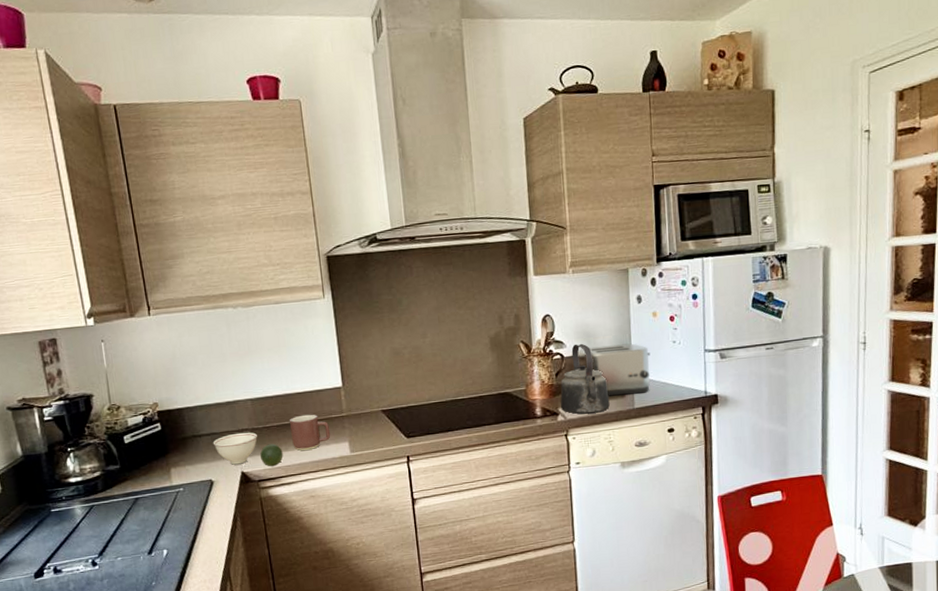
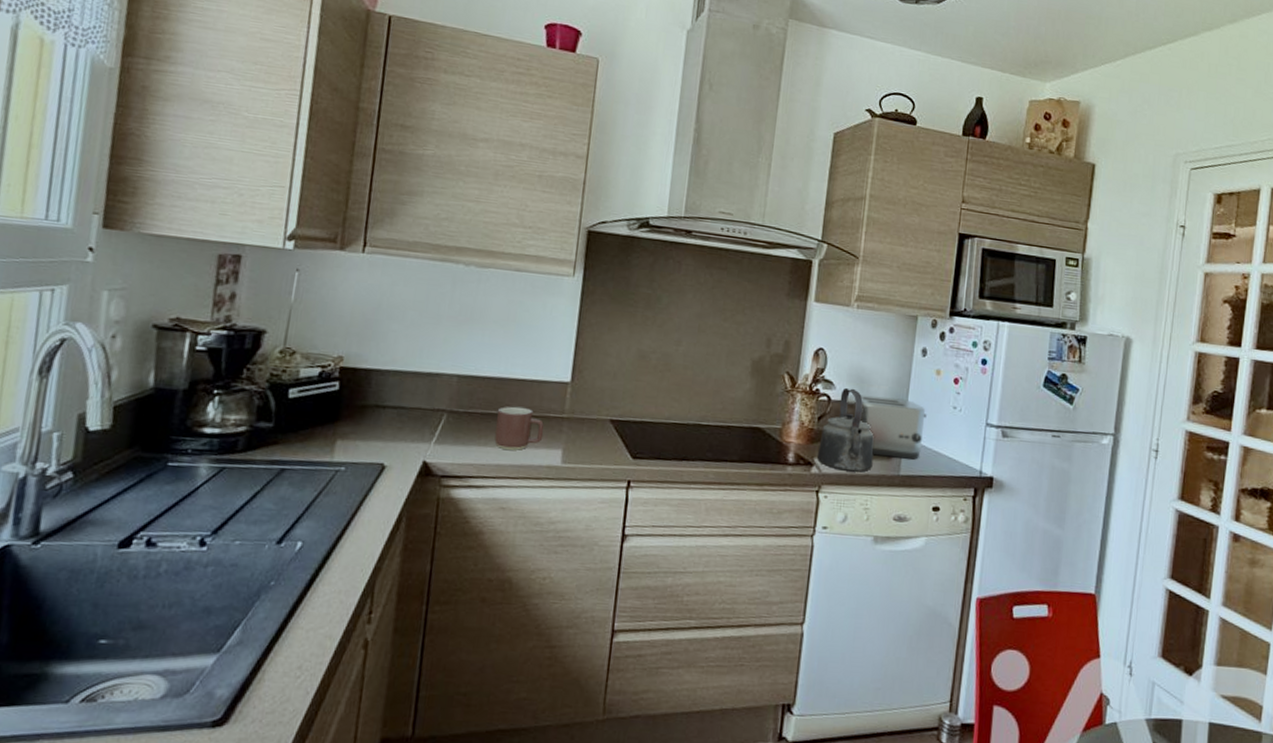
bowl: present [212,432,258,465] -> none [397,412,455,452]
fruit: present [260,443,283,467] -> none [451,433,481,463]

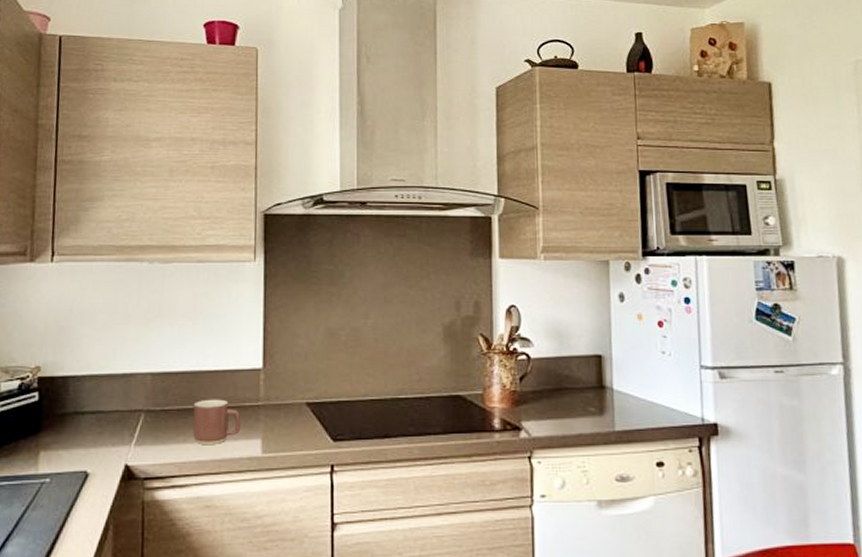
kettle: present [818,387,874,472] -> none [524,343,585,432]
toaster: present [846,394,927,460] -> none [547,349,635,413]

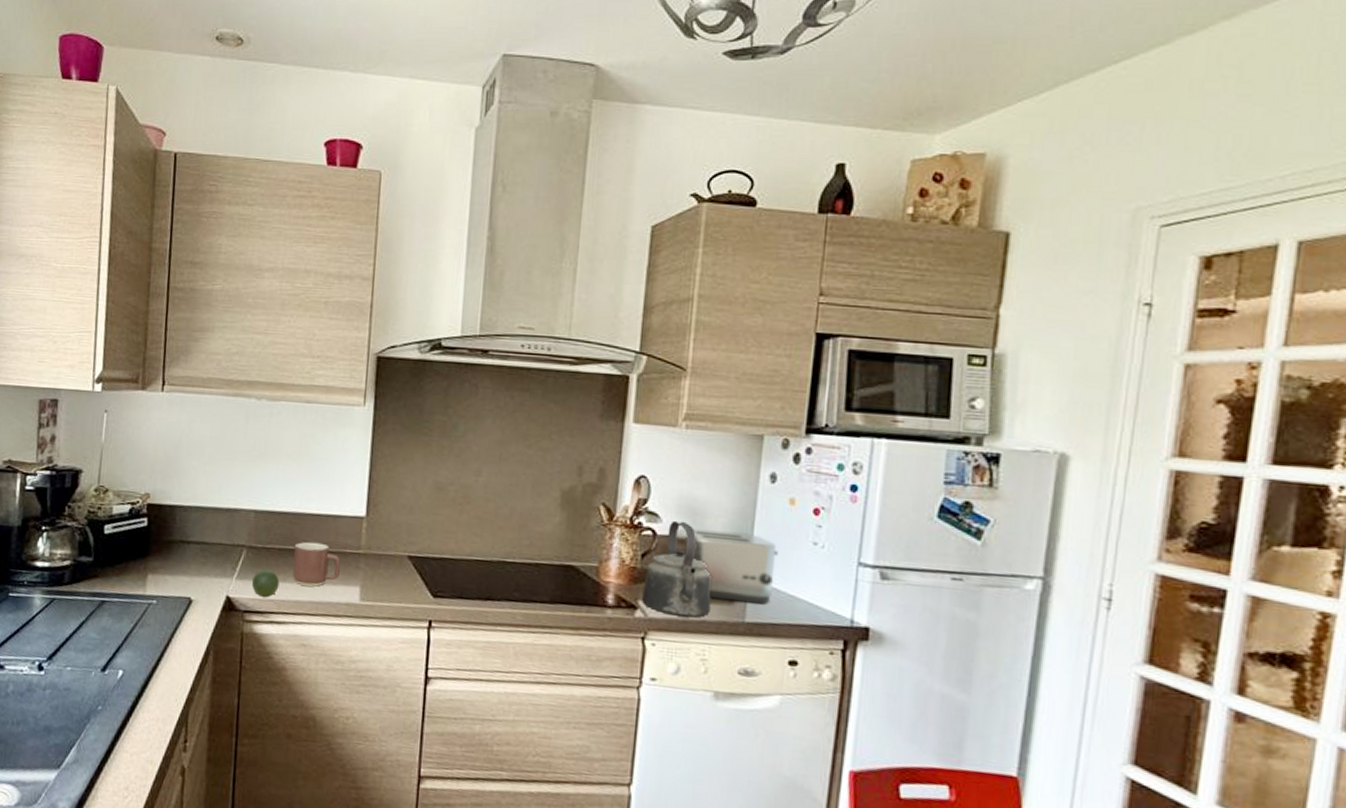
fruit: none [152,432,180,462] -> present [252,569,280,599]
kettle: none [524,343,585,432] -> present [642,520,712,618]
toaster: none [547,349,635,413] -> present [675,527,778,605]

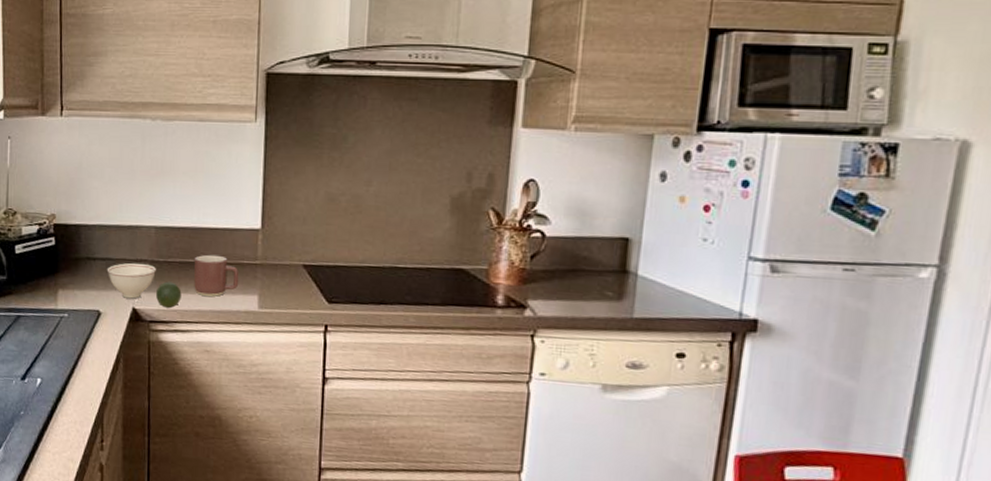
bowl: none [201,547,254,587] -> present [106,262,156,299]
kettle: present [642,520,712,618] -> none [532,222,600,315]
toaster: present [675,527,778,605] -> none [564,228,668,300]

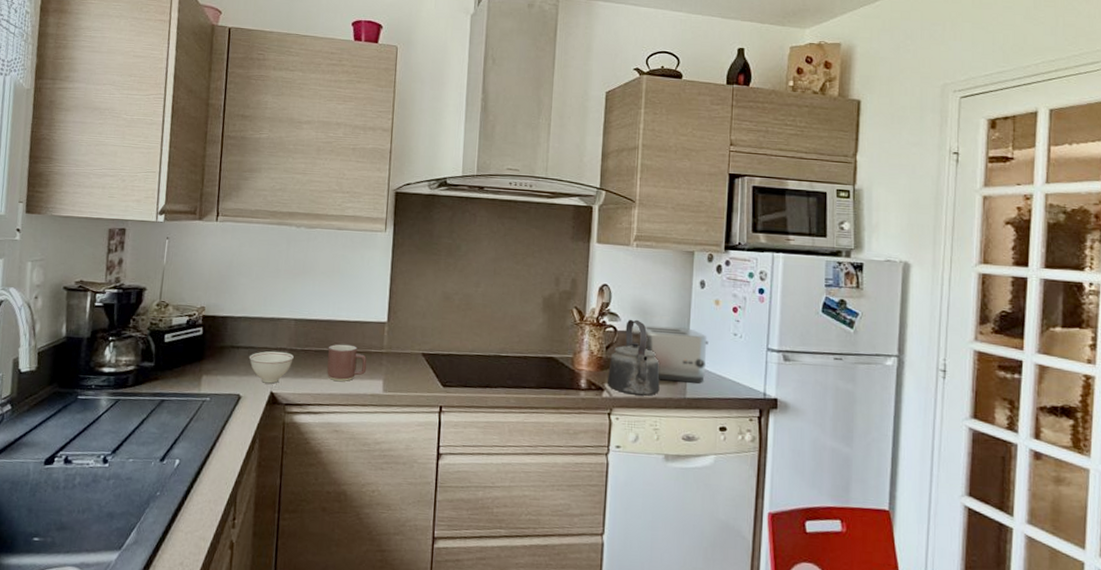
fruit: present [156,281,182,309] -> none [292,368,316,393]
kettle: none [532,222,600,315] -> present [608,319,660,396]
toaster: none [564,228,668,300] -> present [631,324,709,384]

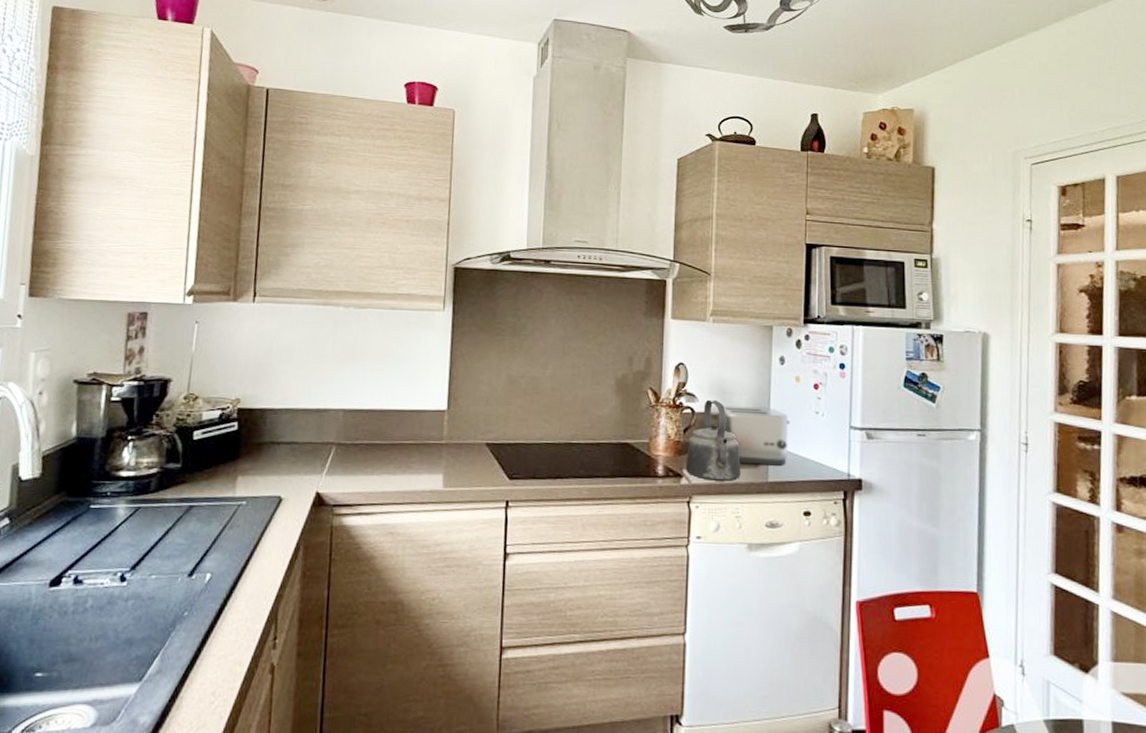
bowl: present [249,351,294,384] -> none [291,446,343,483]
mug: present [327,344,367,382] -> none [380,435,425,478]

